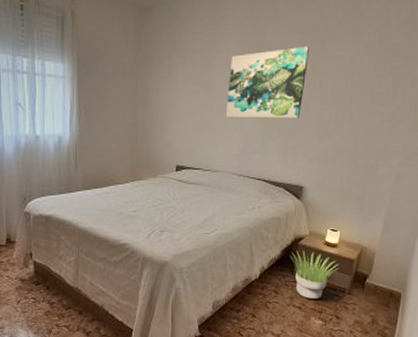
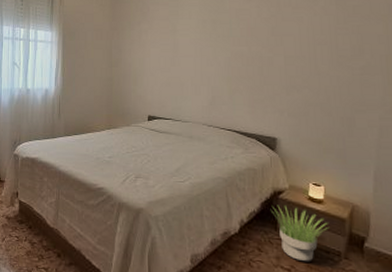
wall art: present [225,46,309,119] -> none [192,10,267,74]

